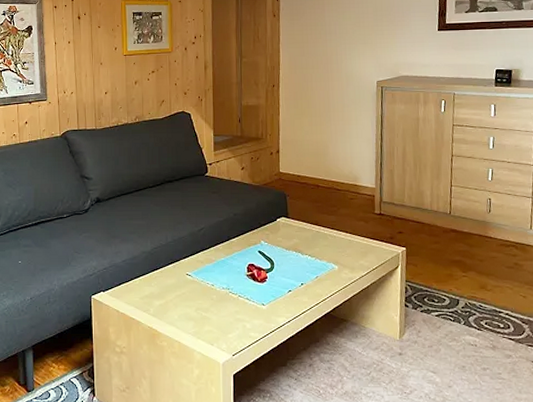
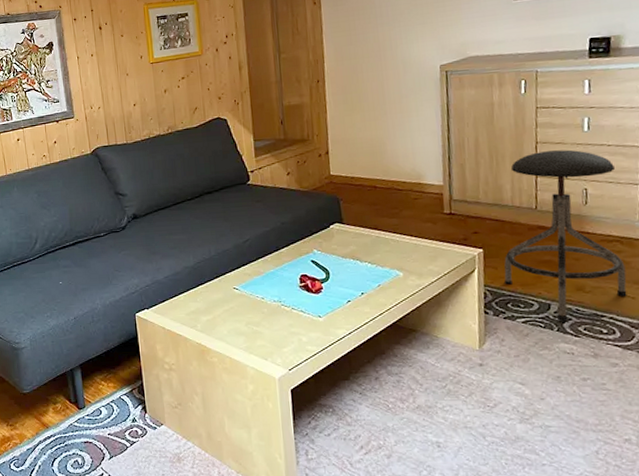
stool: none [422,163,520,315] -> present [504,149,627,321]

